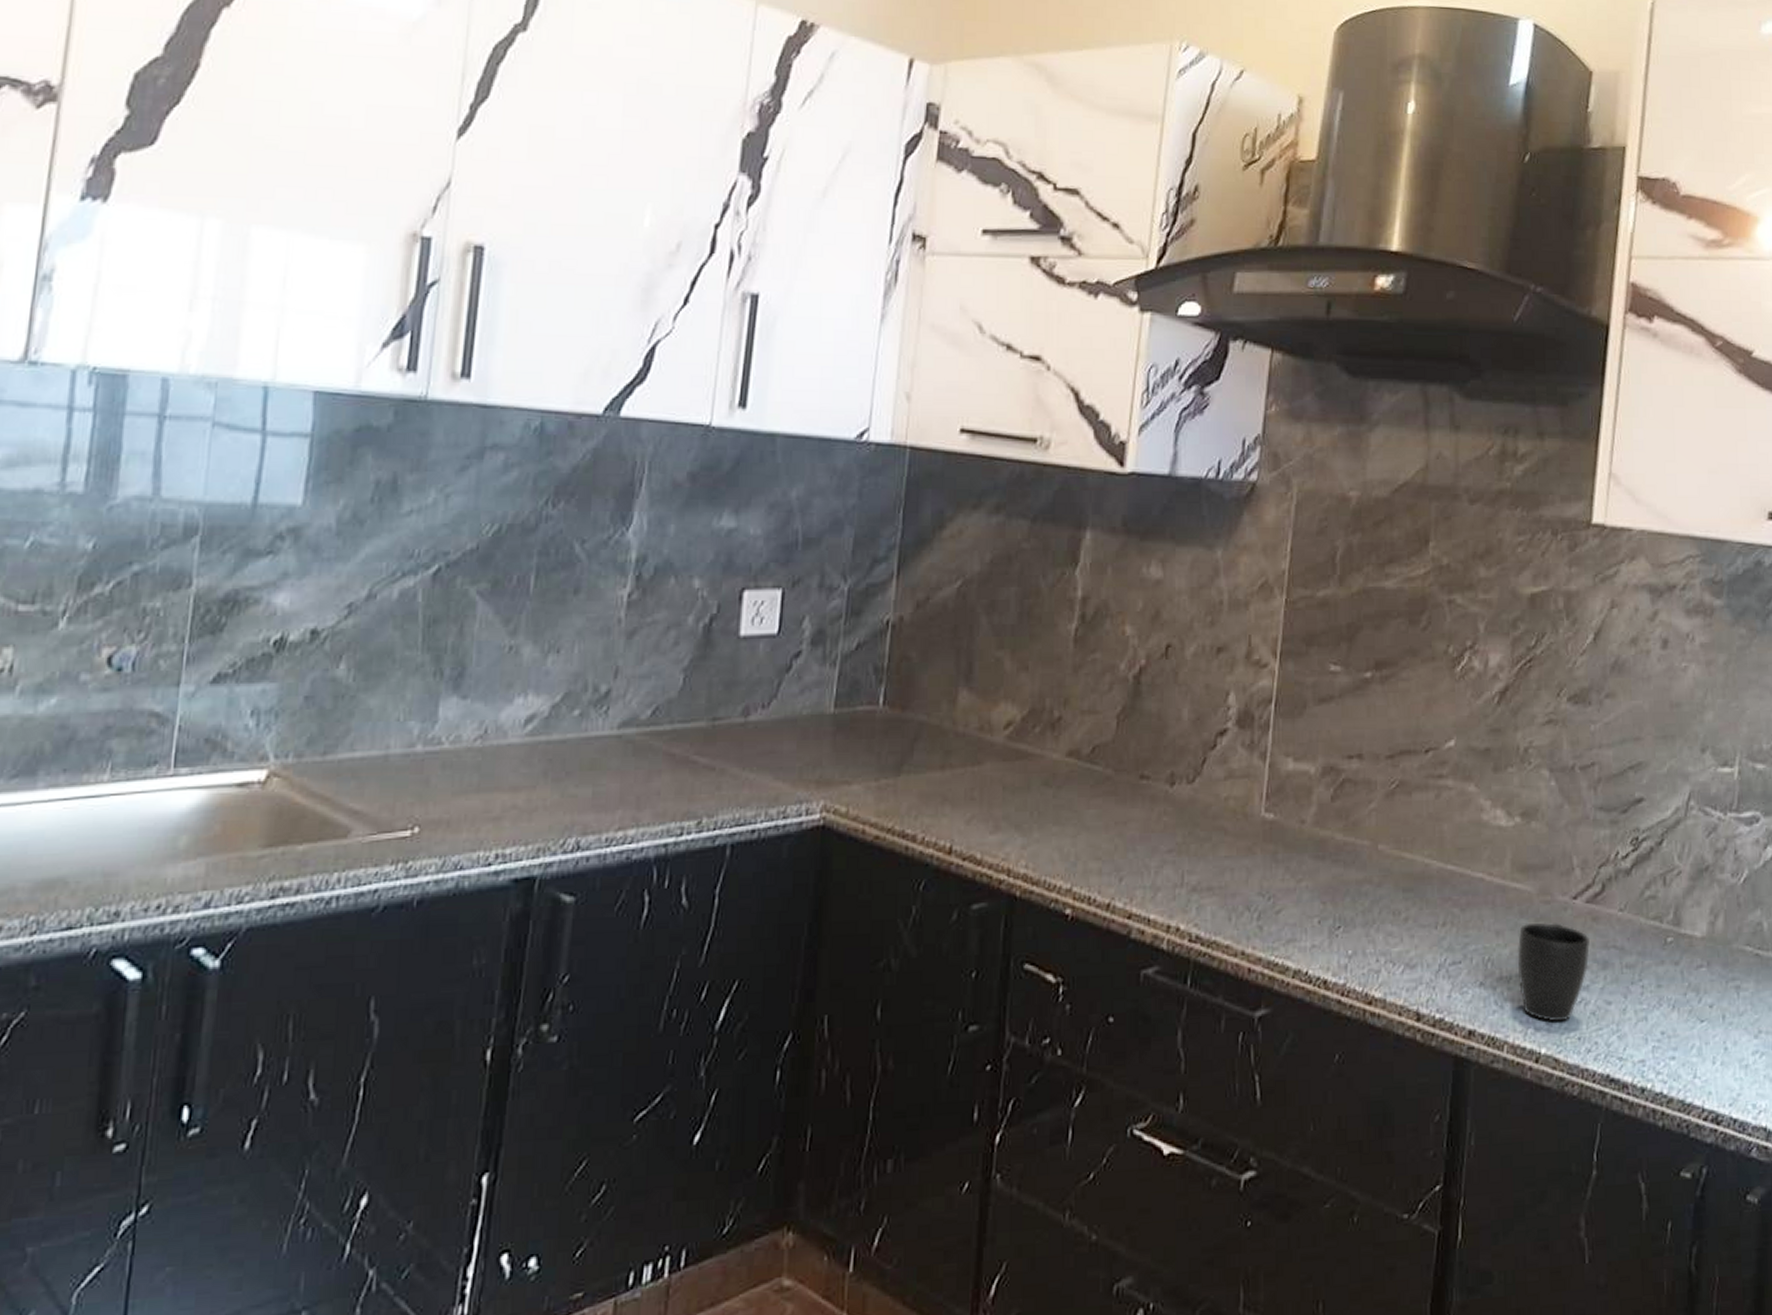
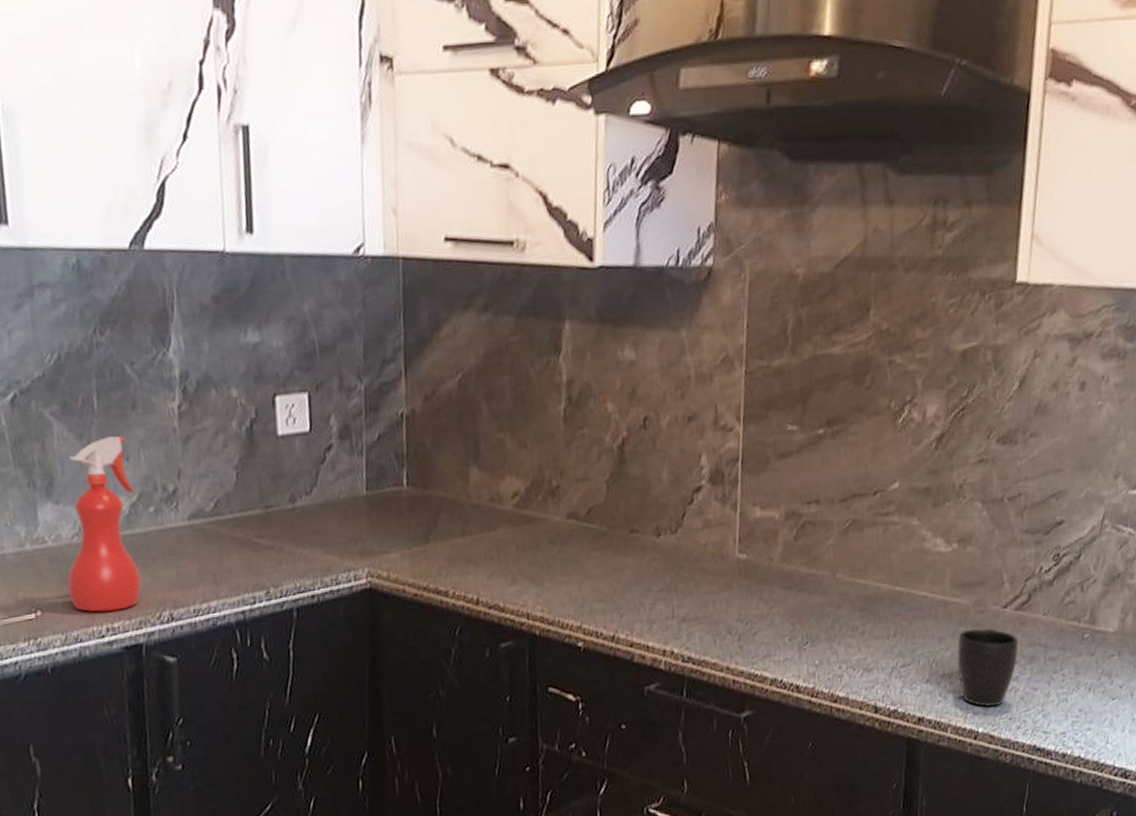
spray bottle: none [457,622,560,834] -> present [67,435,142,612]

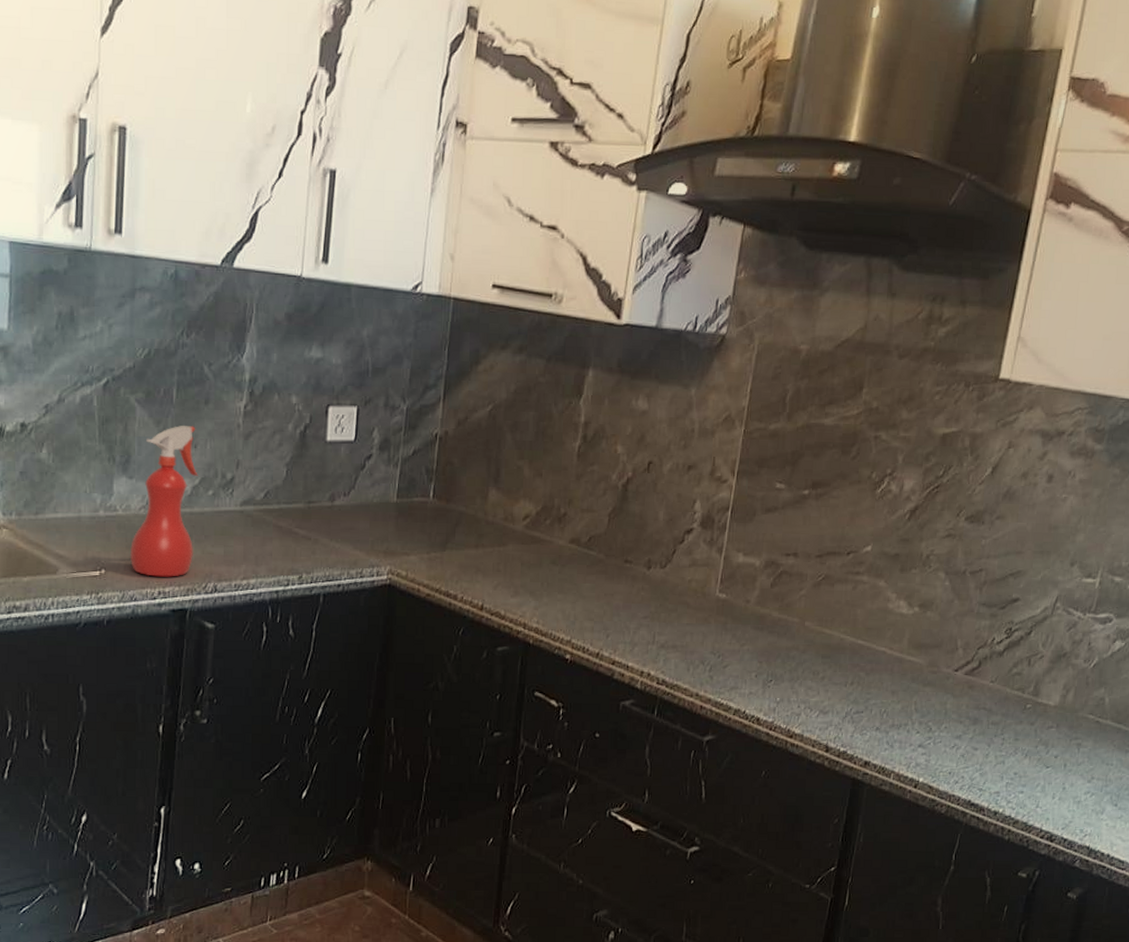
mug: present [957,628,1018,707] -> none [906,687,965,760]

